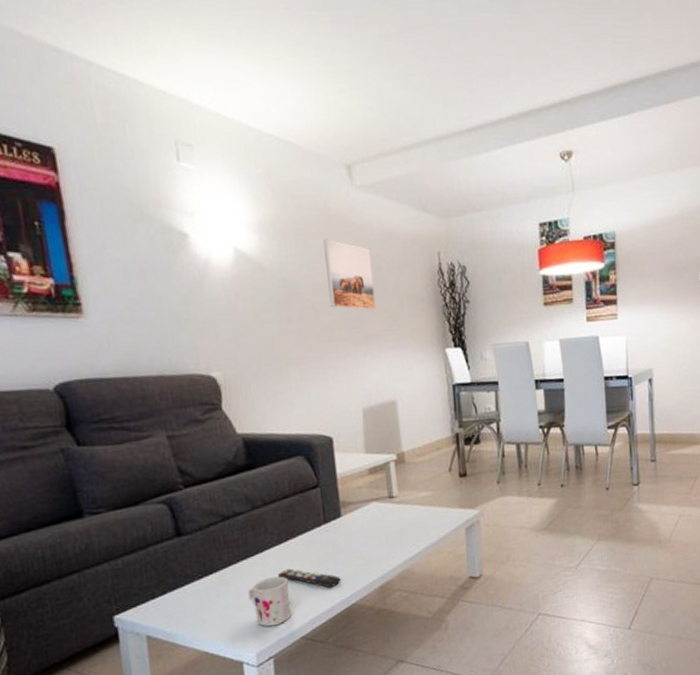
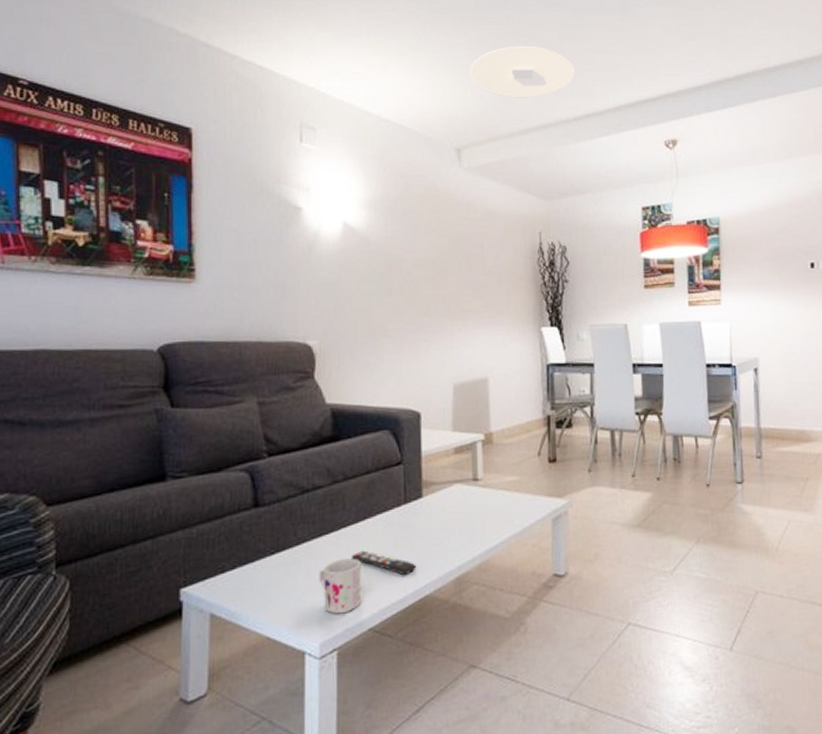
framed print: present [323,238,376,310] -> none [428,216,475,286]
ceiling light: none [354,49,466,108] -> present [470,46,575,98]

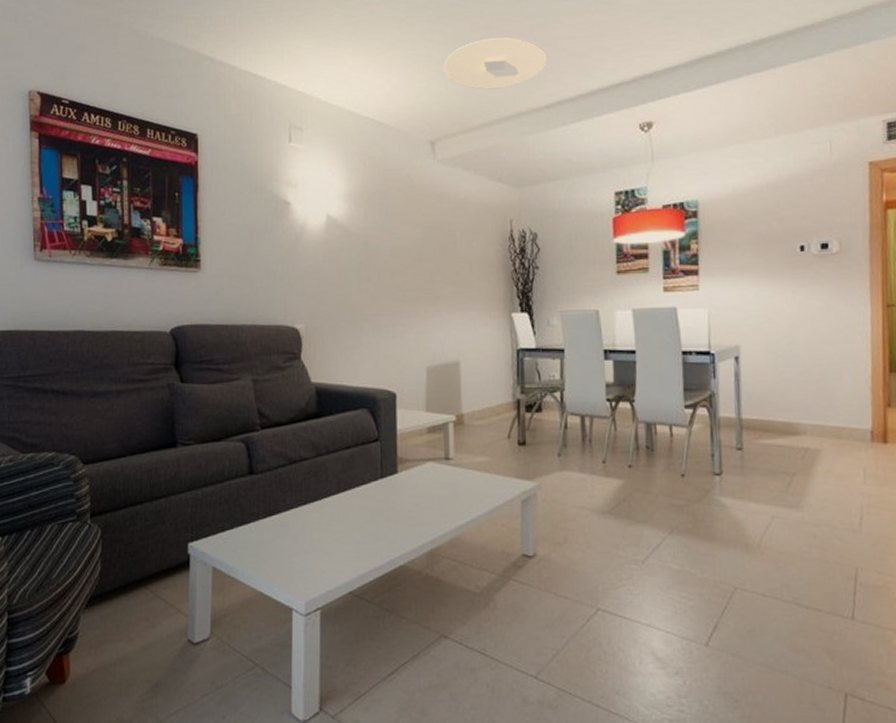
mug: present [319,557,362,614] -> none [304,525,342,576]
remote control: present [350,550,417,576] -> none [332,519,392,546]

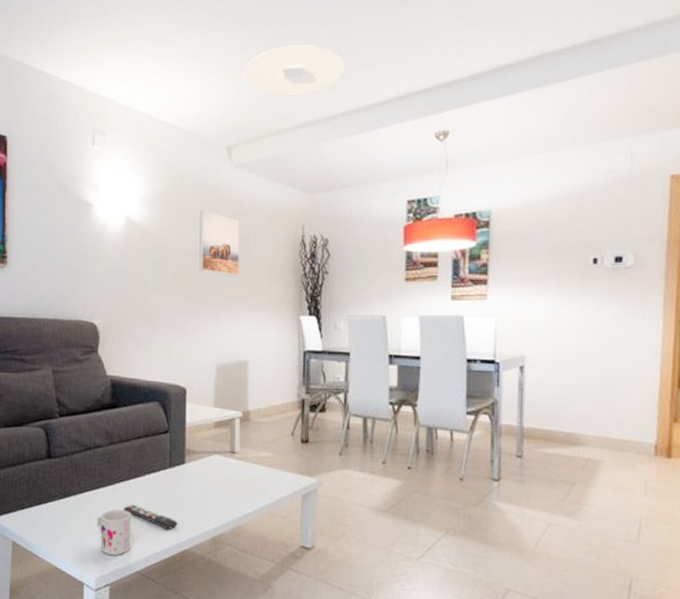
mug: none [304,525,342,576] -> present [97,508,131,556]
remote control: none [332,519,392,546] -> present [123,504,178,530]
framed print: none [404,206,447,273] -> present [199,210,239,275]

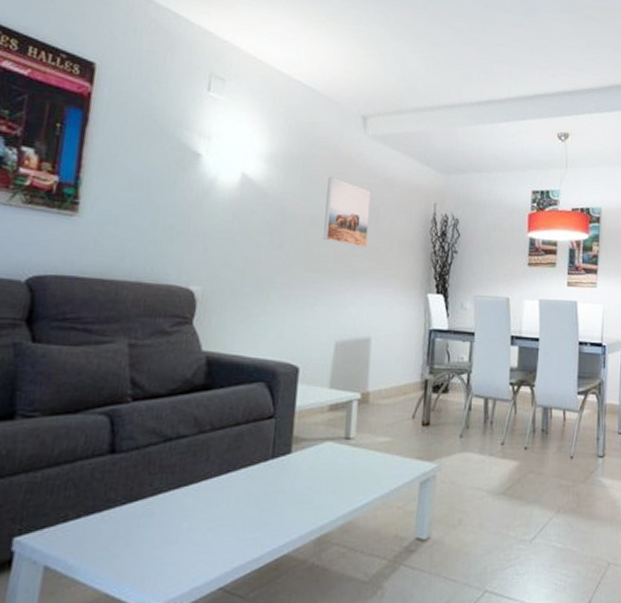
mug: present [97,508,131,556] -> none [171,511,219,571]
remote control: present [123,504,178,530] -> none [208,505,277,534]
ceiling light: present [243,44,345,97] -> none [383,29,482,79]

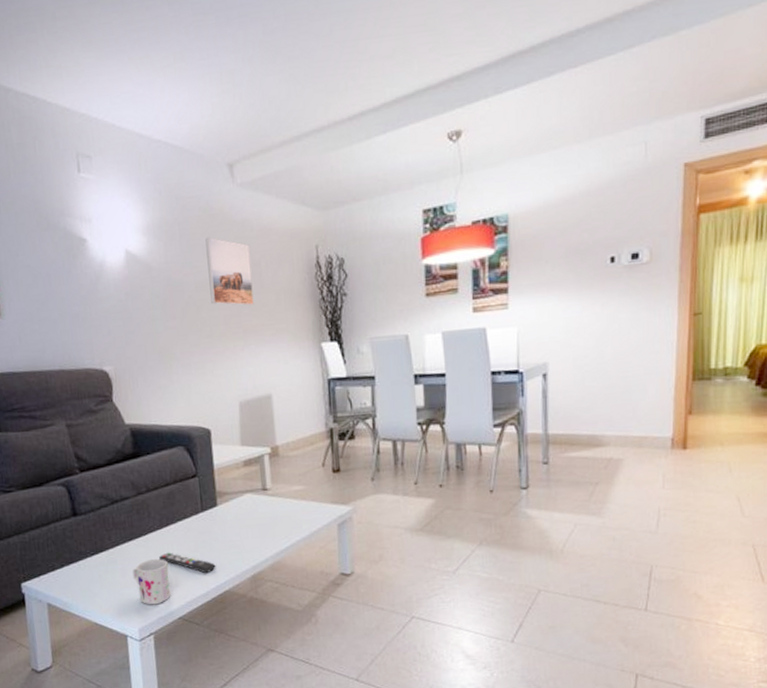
mug: none [171,511,219,571] -> present [132,558,171,605]
remote control: none [208,505,277,534] -> present [158,552,216,574]

